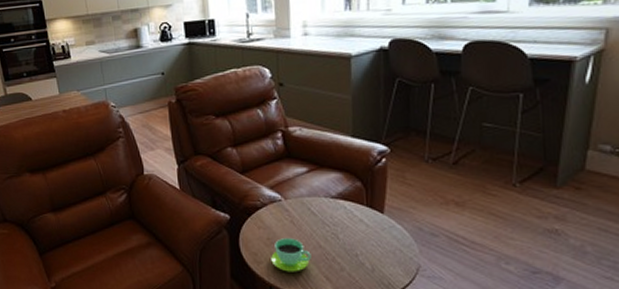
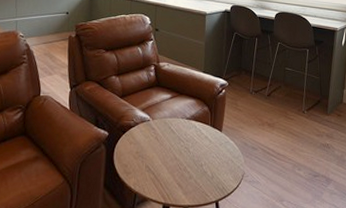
cup: present [271,238,311,272] -> none [138,152,169,181]

